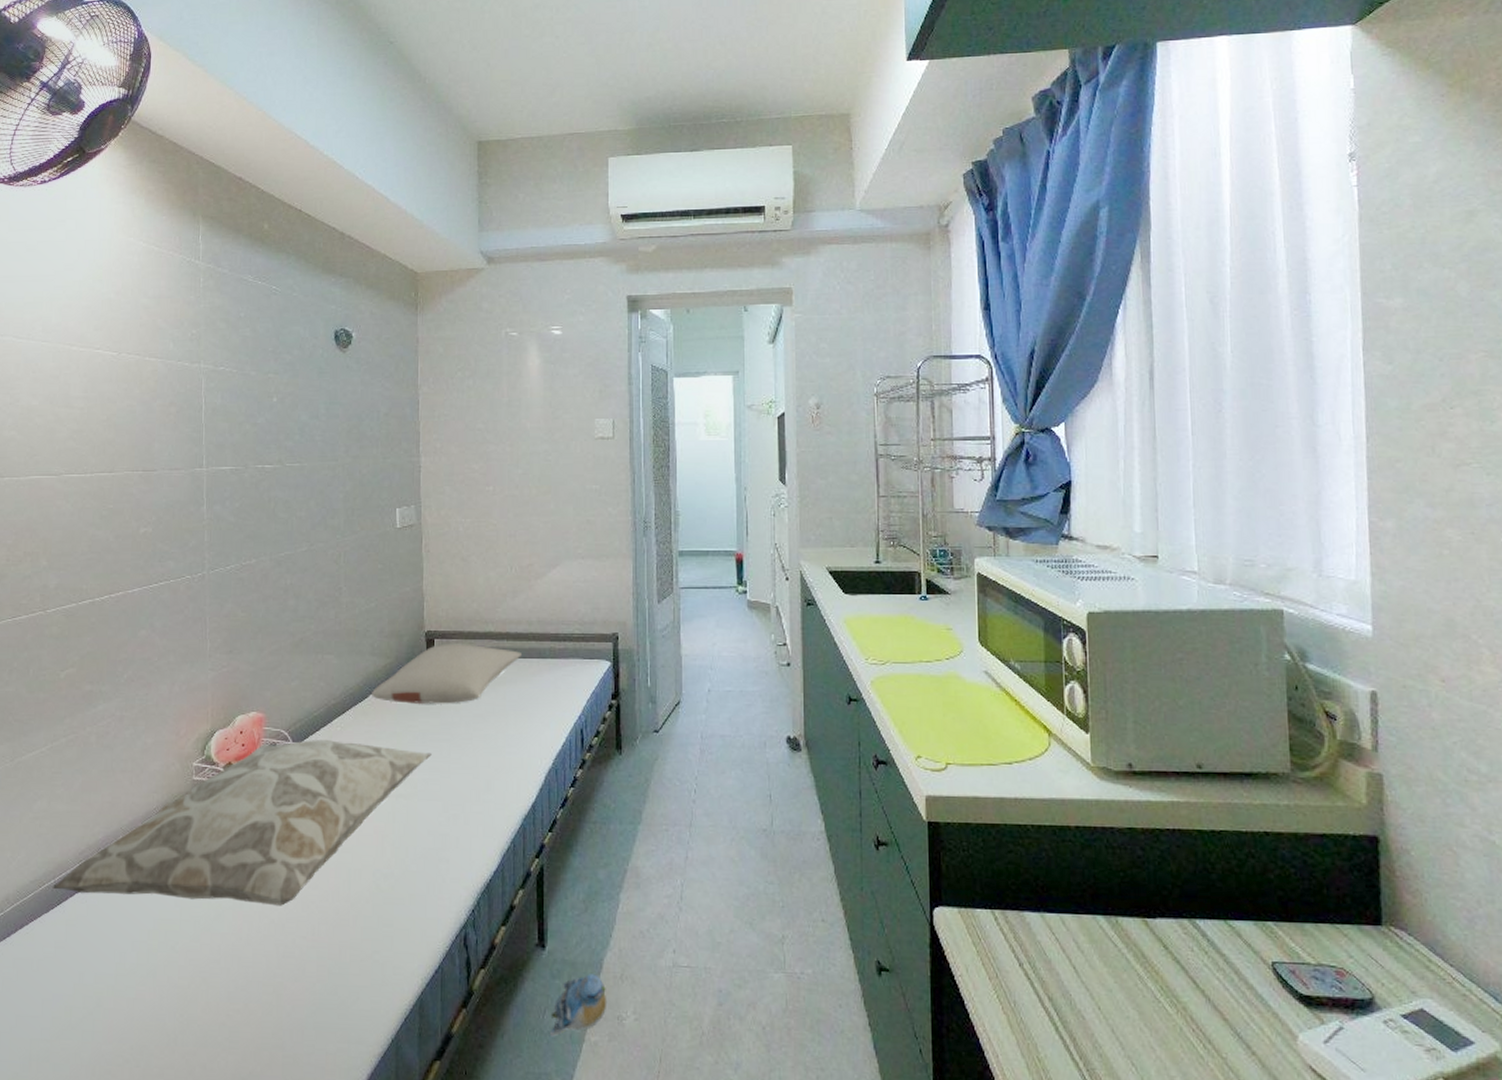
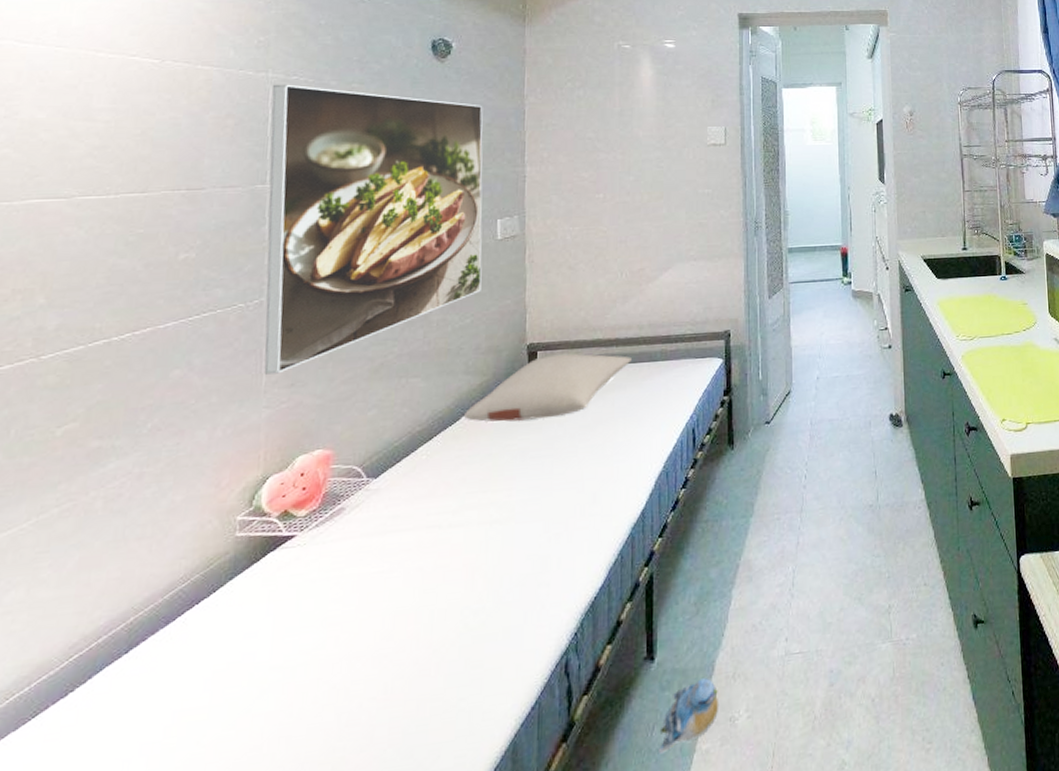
decorative pillow: present [52,740,432,906] -> none [25,470,532,700]
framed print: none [204,374,384,641] -> present [264,84,483,375]

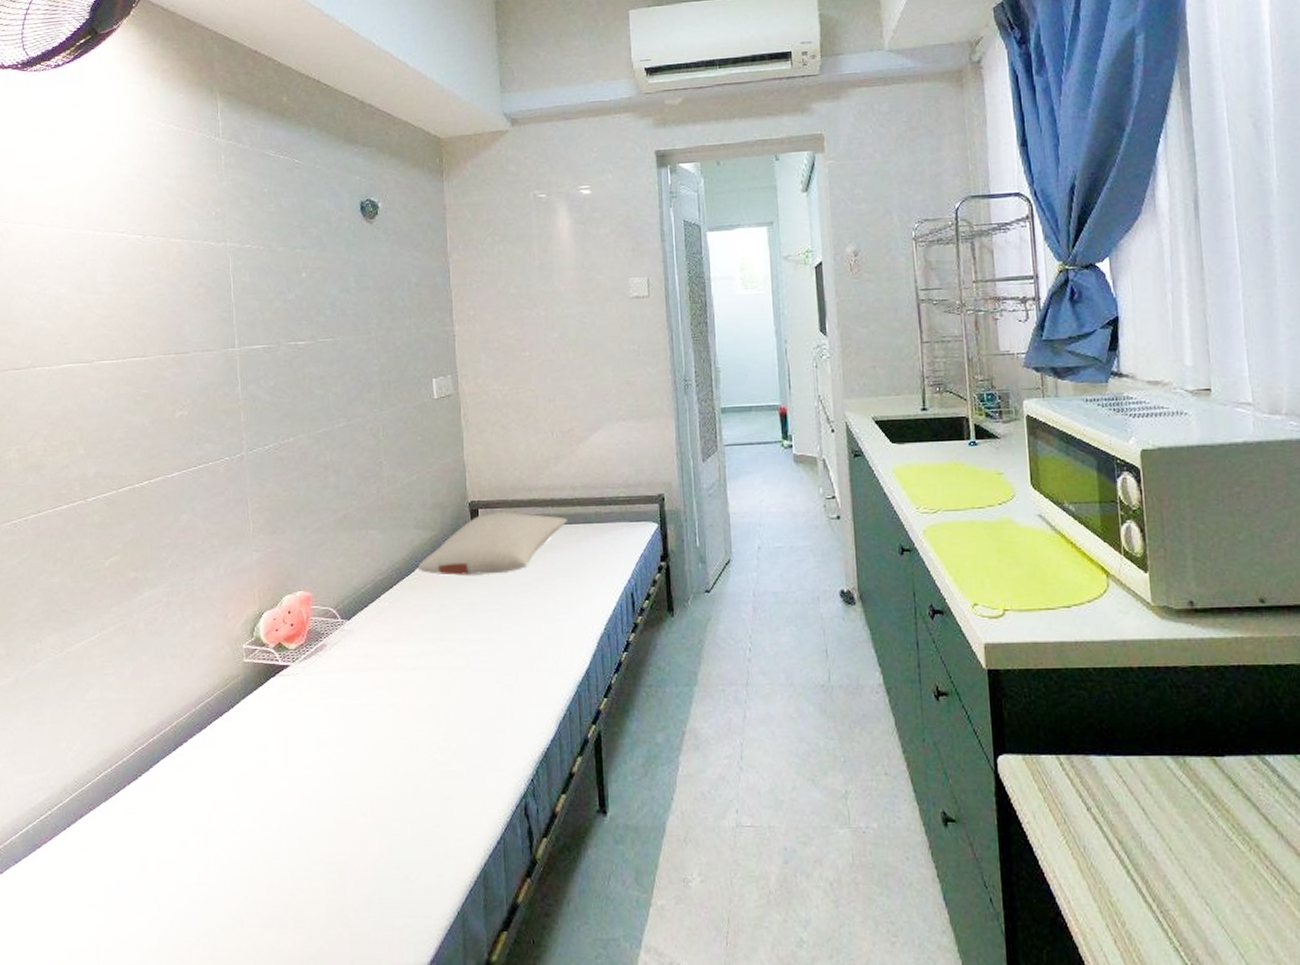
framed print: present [264,84,483,375] -> none [232,252,423,522]
plush toy: present [659,678,719,754] -> none [616,838,672,902]

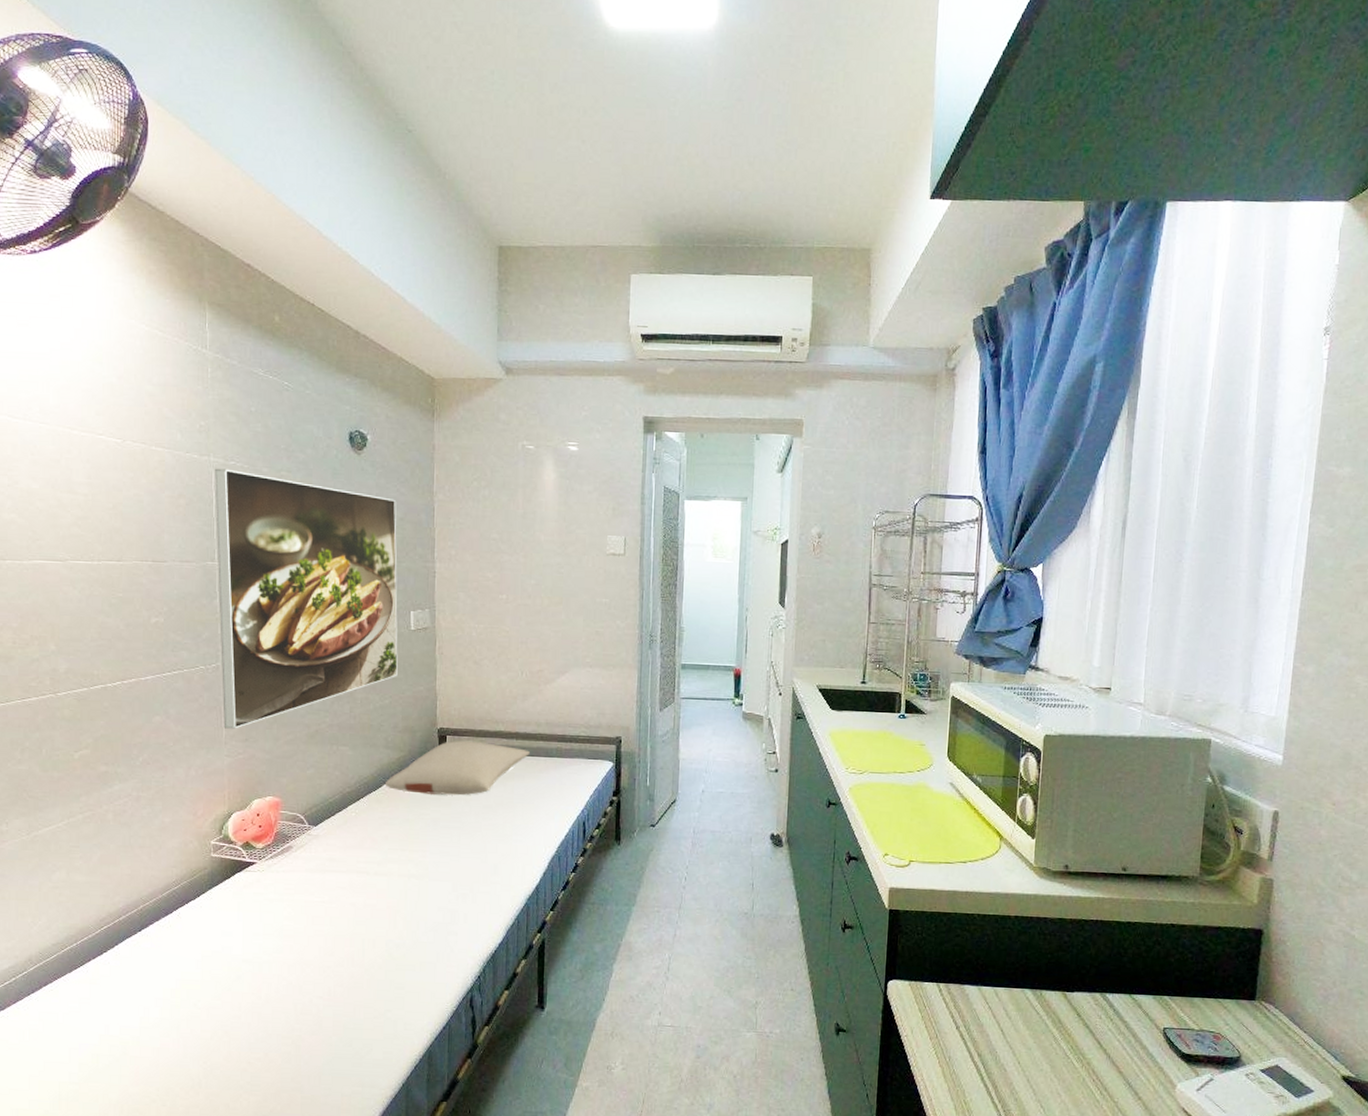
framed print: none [232,252,423,522] -> present [215,468,398,729]

